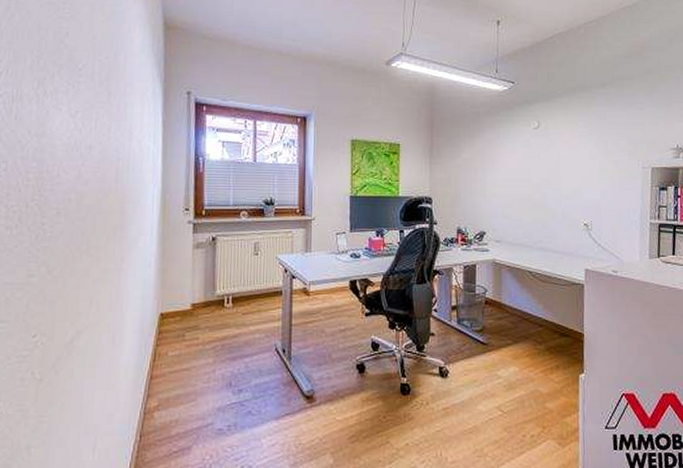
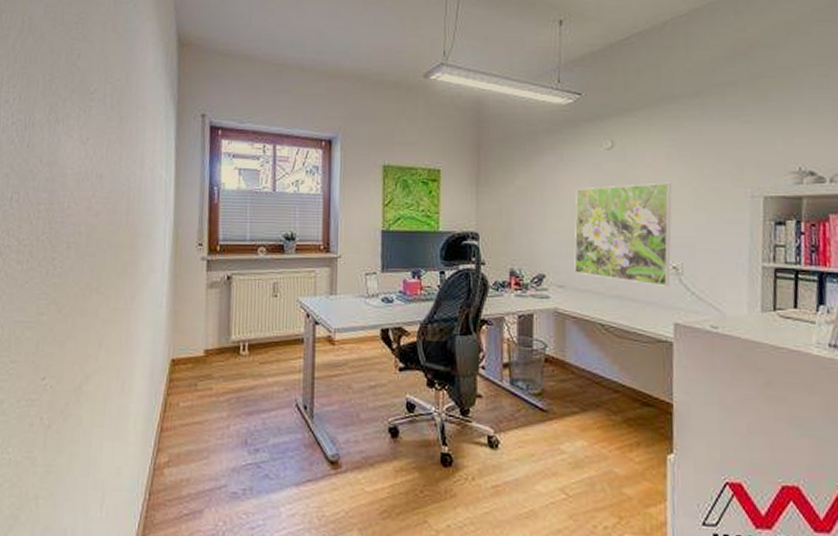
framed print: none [508,156,584,240] -> present [574,182,672,286]

